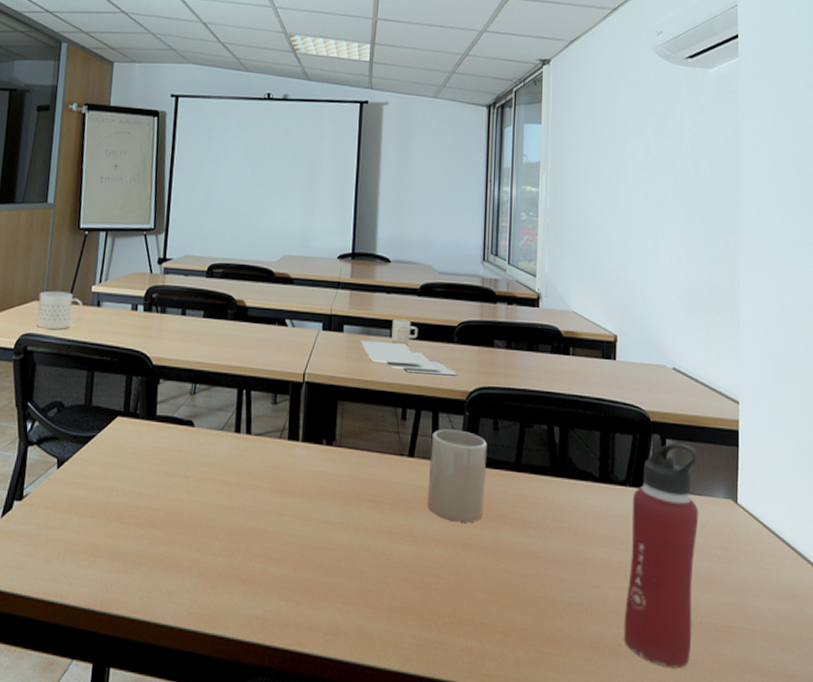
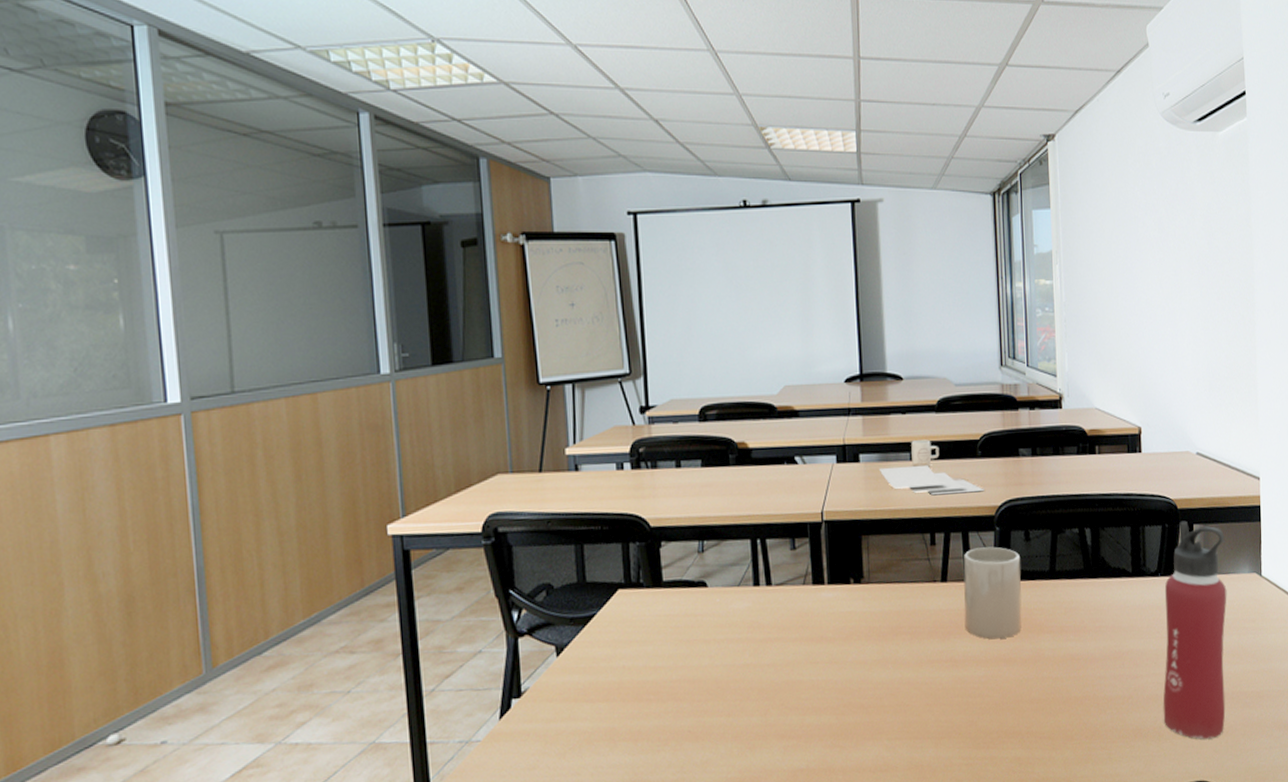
mug: present [37,291,83,330] -> none [502,459,559,506]

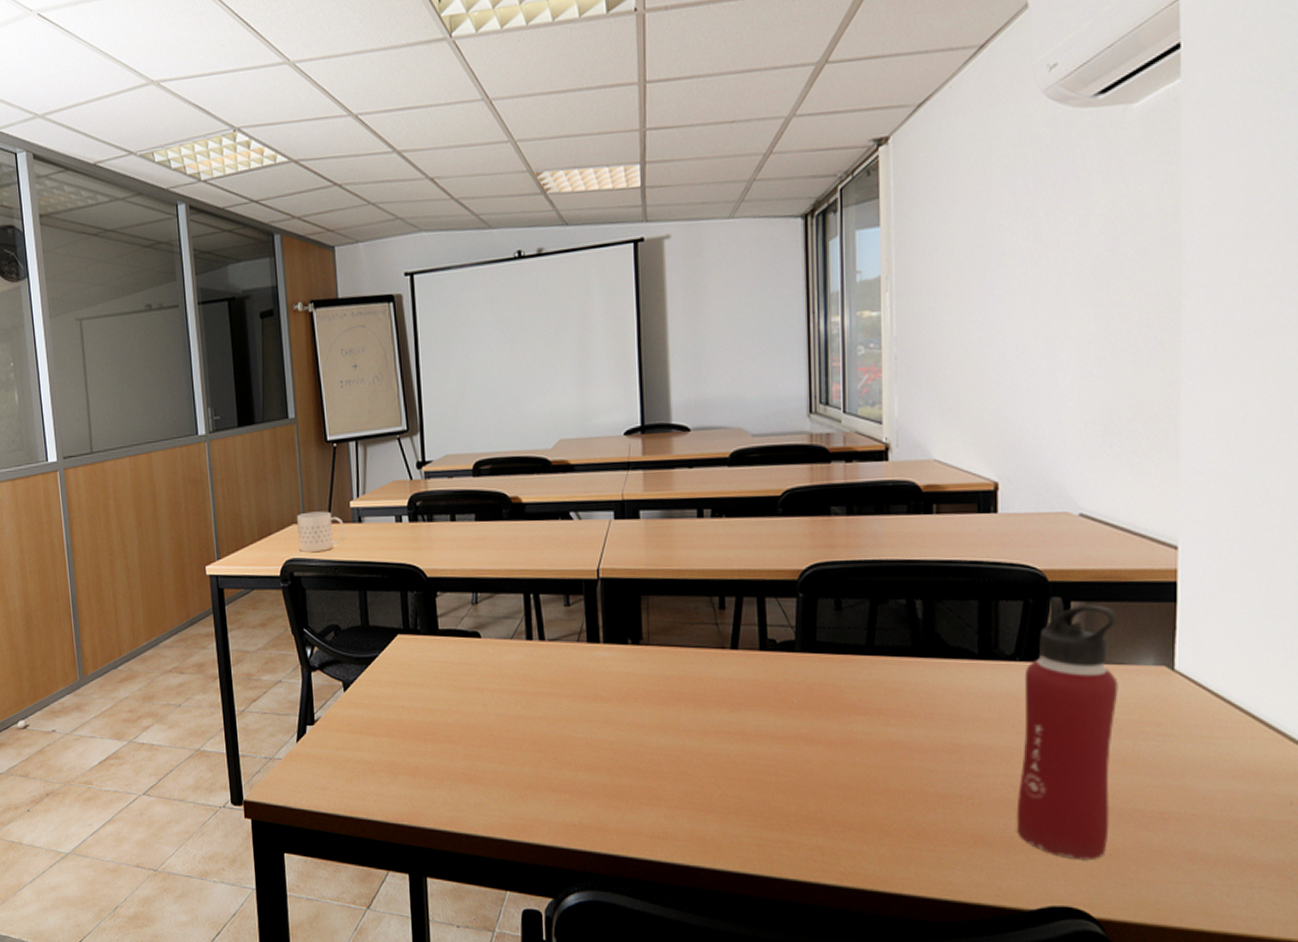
mug: none [502,459,559,506] -> present [296,511,345,553]
papers: present [879,464,985,496] -> none [661,522,786,556]
mug: present [911,440,940,467] -> none [699,496,732,525]
mug: present [963,546,1022,640] -> none [757,614,830,716]

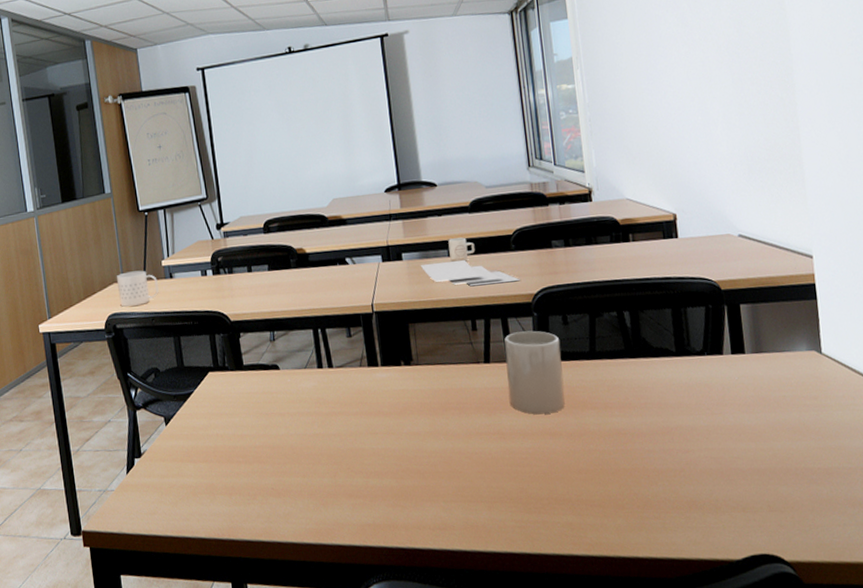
papers: none [661,522,786,556] -> present [420,259,520,287]
mug: none [699,496,732,525] -> present [448,237,475,262]
mug: none [757,614,830,716] -> present [503,330,565,415]
water bottle: present [1016,596,1119,859] -> none [712,301,790,513]

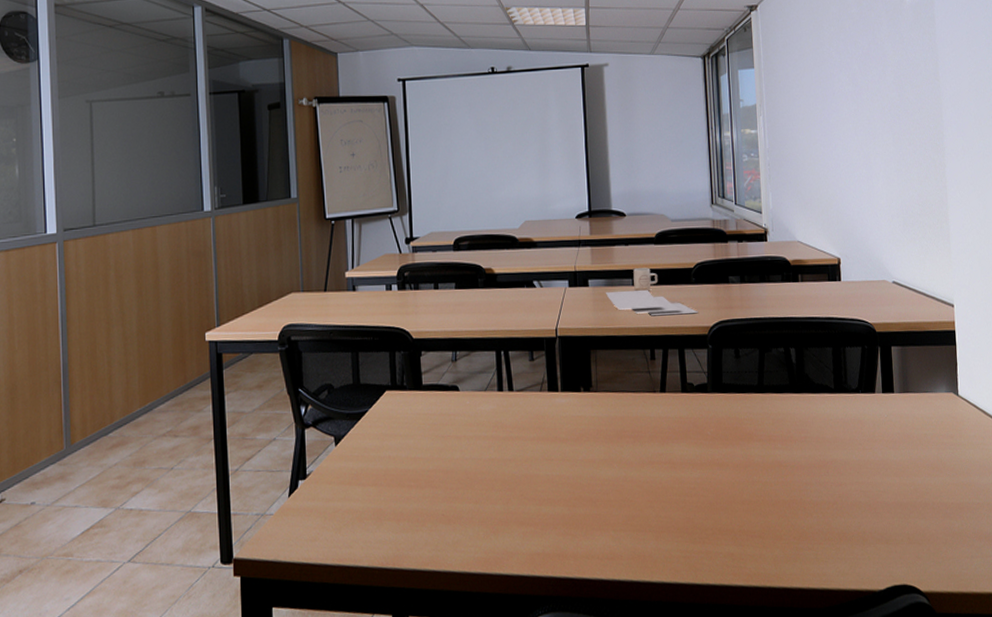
mug: present [116,270,159,307] -> none [295,281,340,319]
mug: present [503,330,565,415] -> none [679,362,733,445]

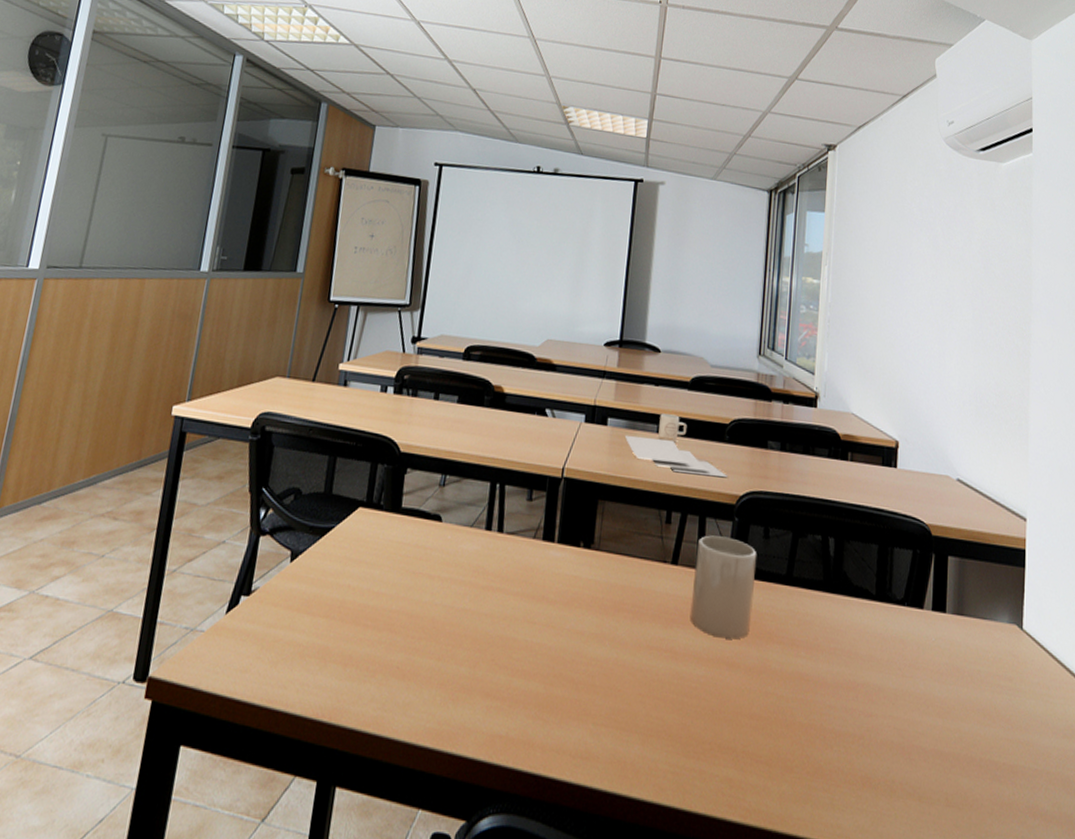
mug: none [679,362,733,445] -> present [690,535,757,640]

